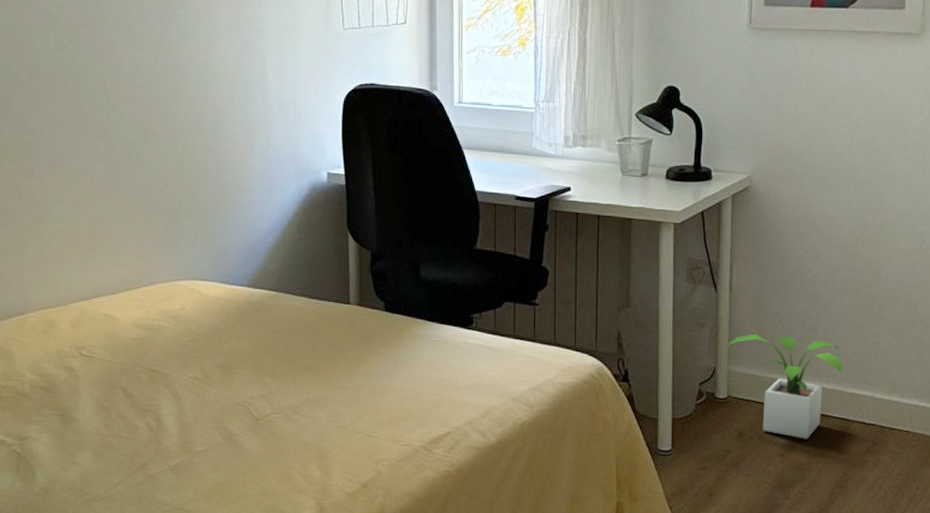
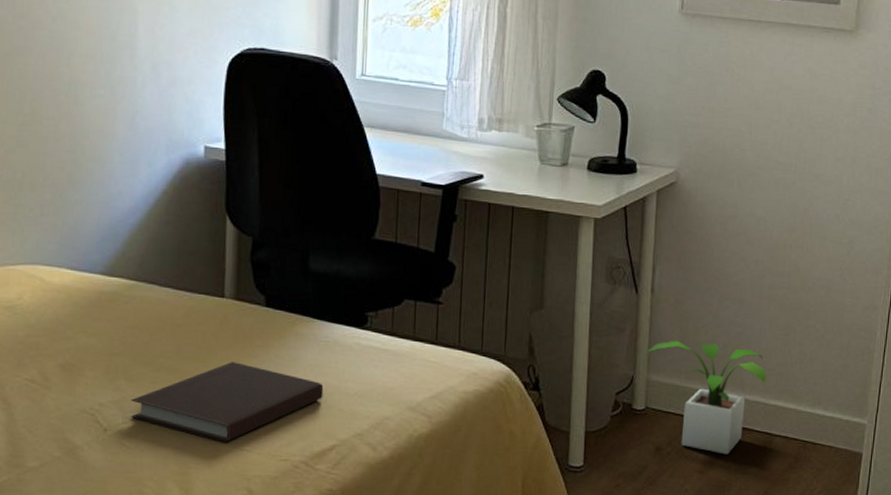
notebook: none [276,360,438,429] -> present [130,362,324,442]

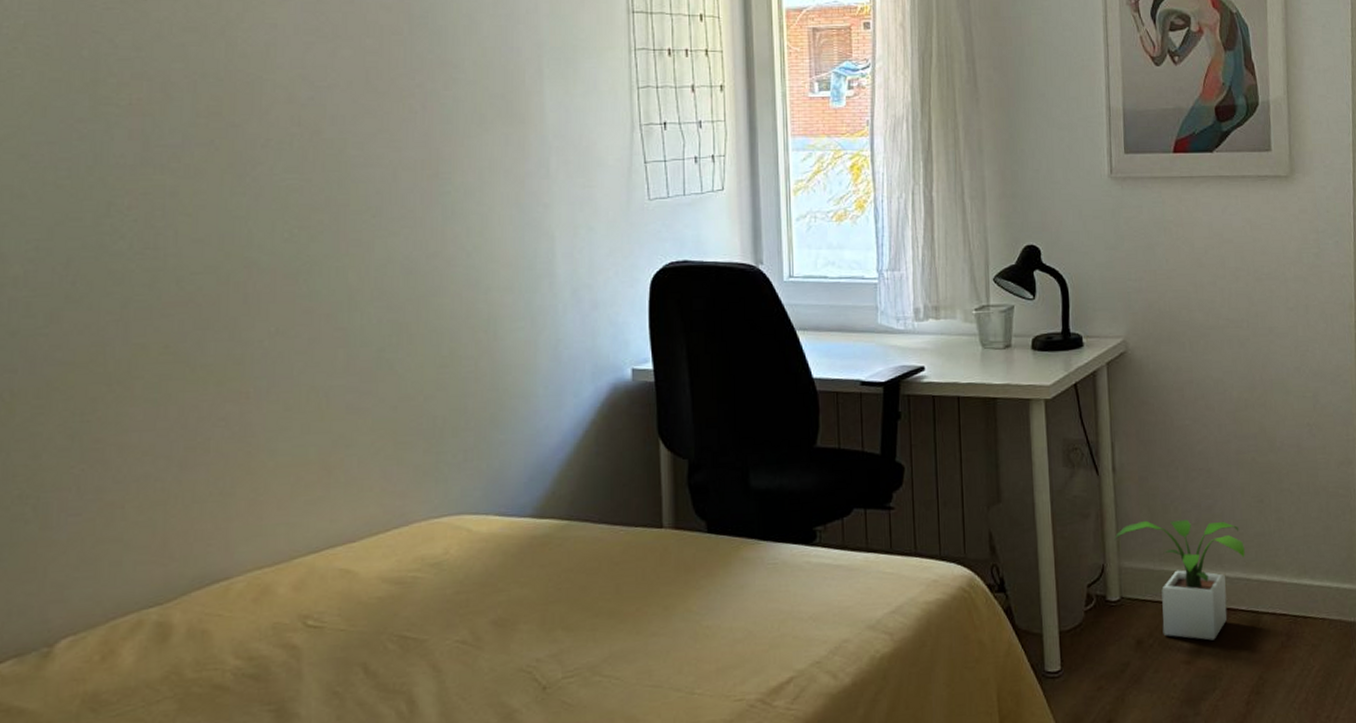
notebook: present [130,362,324,442] -> none [569,597,776,688]

